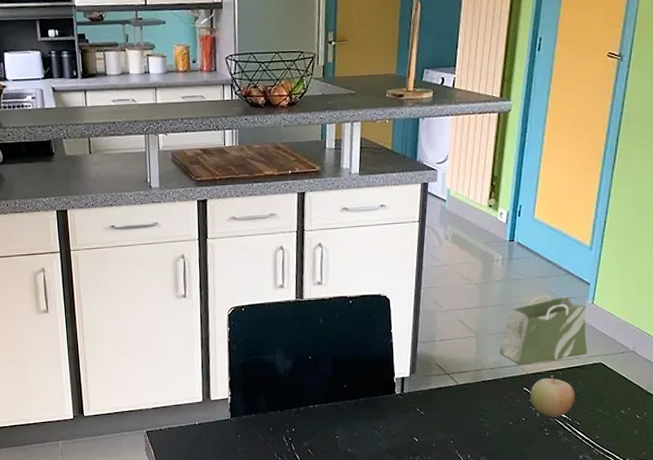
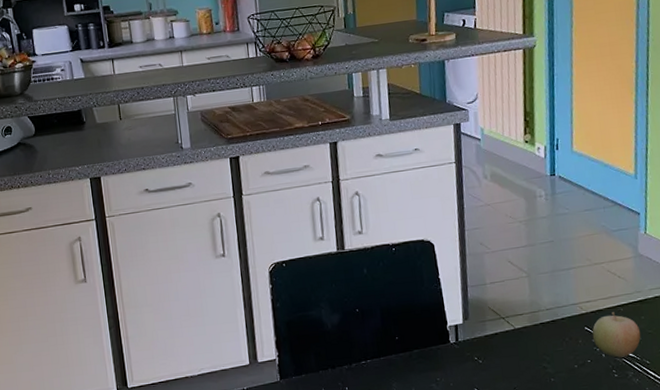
grocery bag: present [499,294,588,365] -> none [554,227,648,304]

